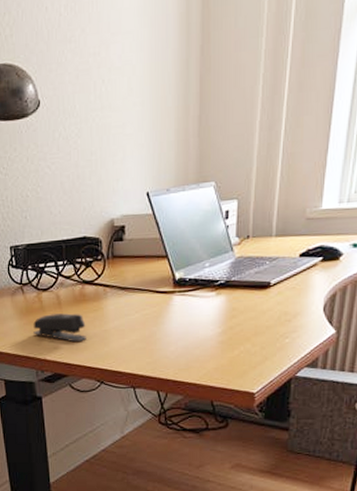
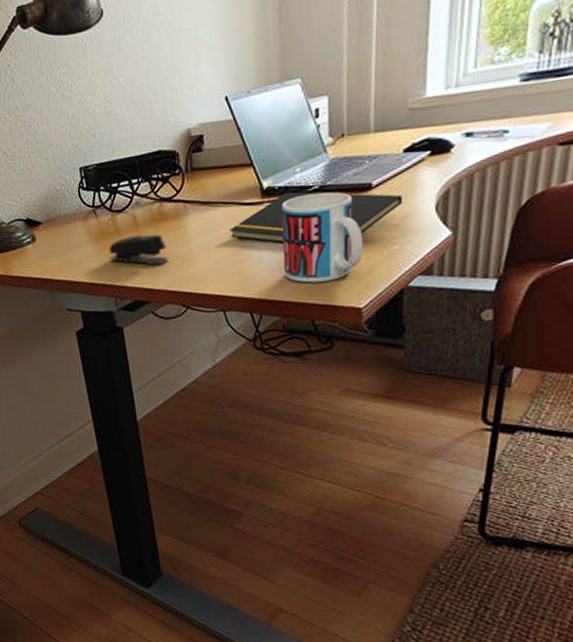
notepad: none [143,284,296,330] -> present [229,191,403,243]
mug: none [189,286,260,368] -> present [281,191,364,283]

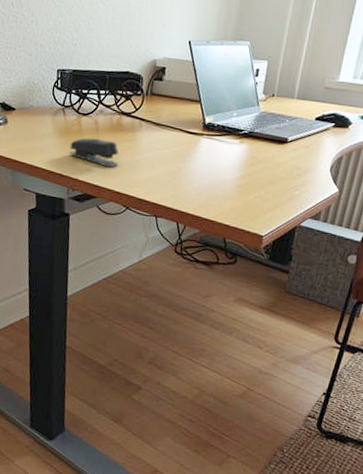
notepad: present [229,191,403,243] -> none [172,130,308,177]
mug: present [281,191,364,283] -> none [209,135,274,210]

